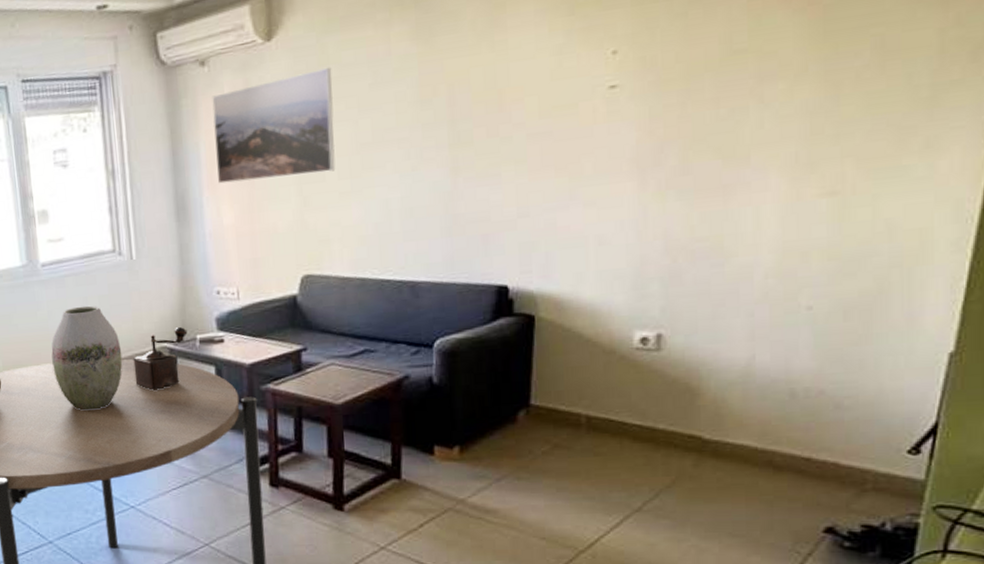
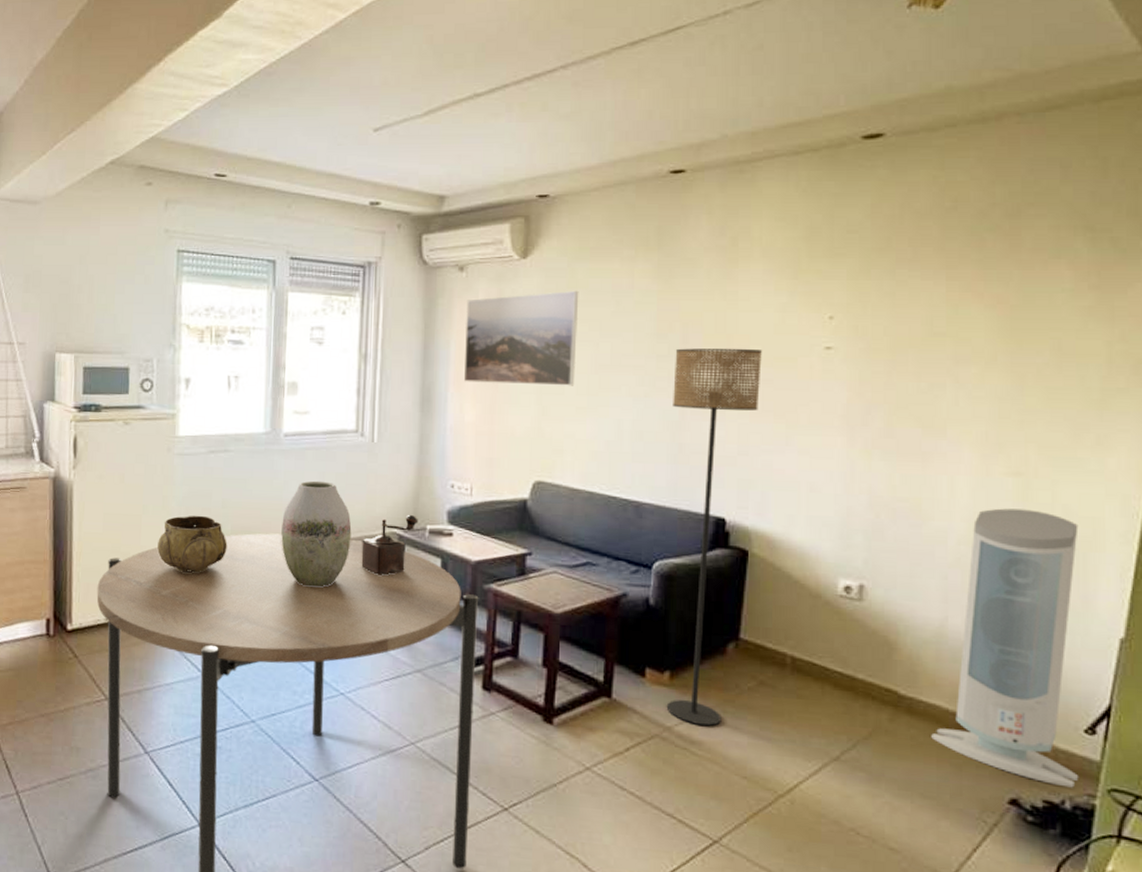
floor lamp: none [441,100,539,494] -> present [666,348,762,726]
air purifier: none [739,229,903,510] -> present [931,508,1079,788]

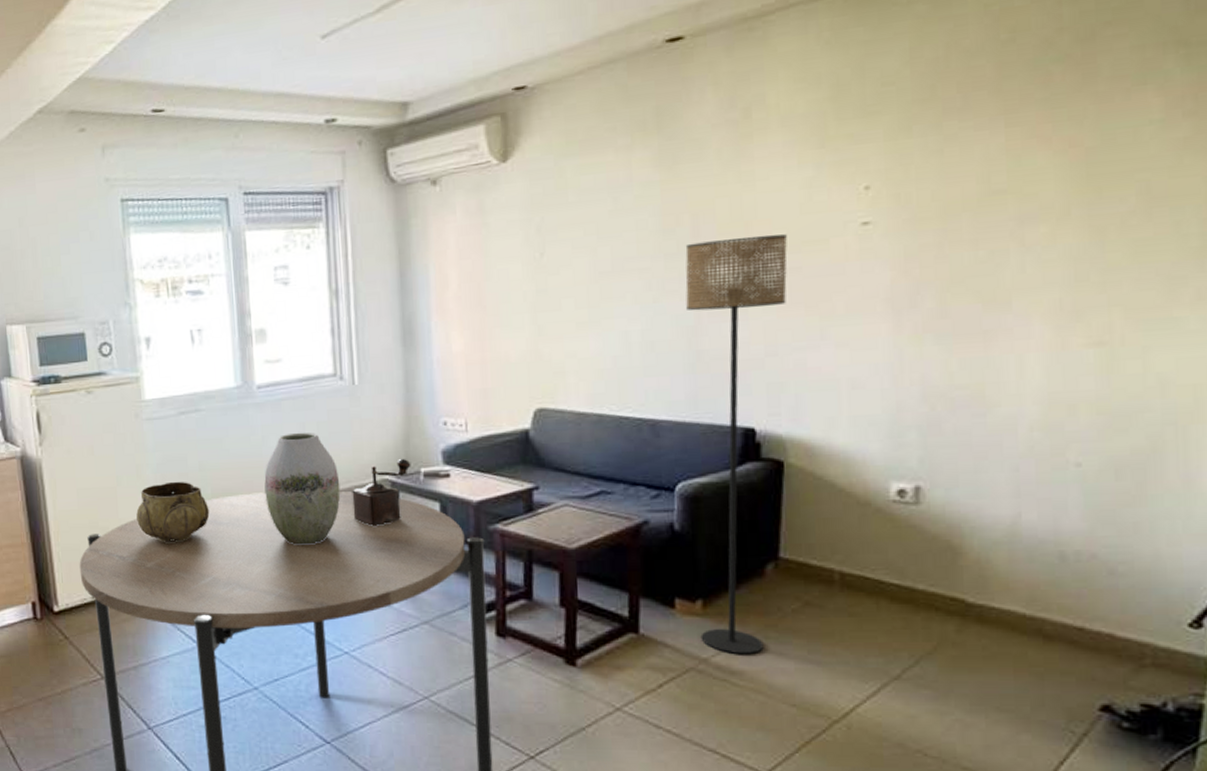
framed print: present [463,290,579,386] -> none [443,191,572,308]
air purifier: present [931,508,1079,788] -> none [1006,383,1184,688]

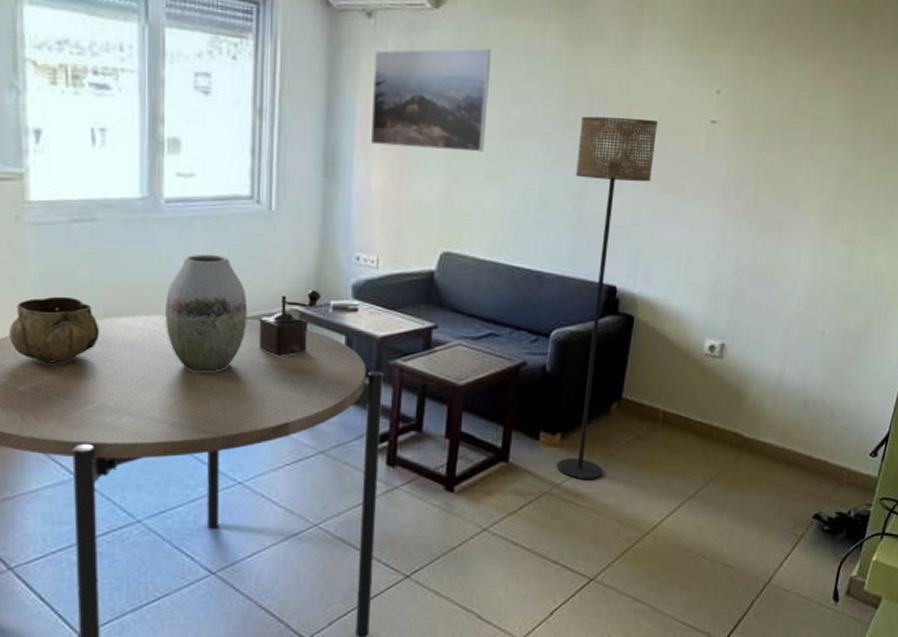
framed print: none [443,191,572,308] -> present [370,47,492,152]

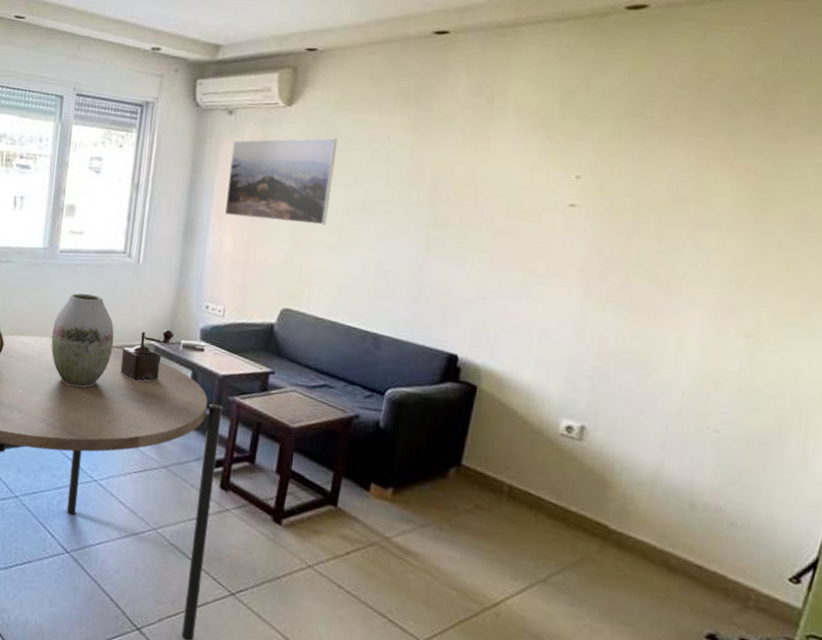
floor lamp: present [556,116,658,479] -> none [387,197,507,540]

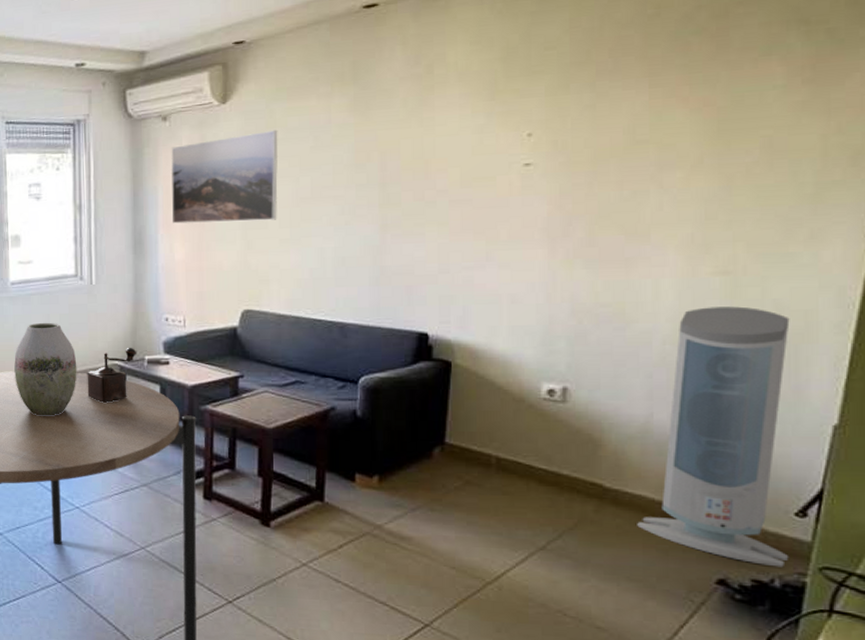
air purifier: none [637,366,805,630] -> present [637,306,790,567]

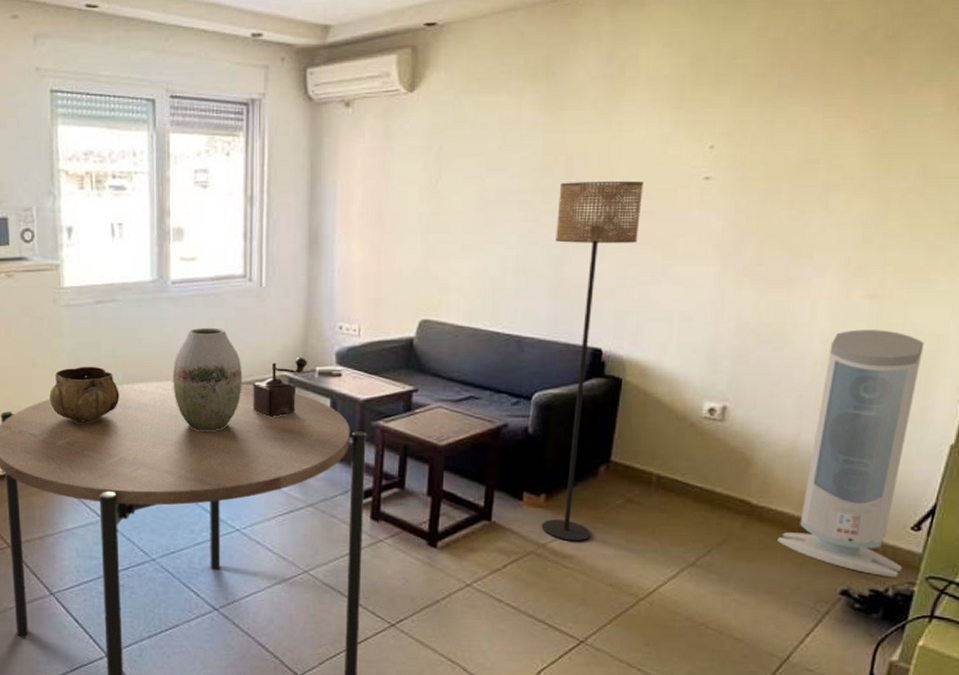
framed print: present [171,129,278,224] -> none [350,125,466,224]
floor lamp: none [373,171,460,523] -> present [541,180,643,541]

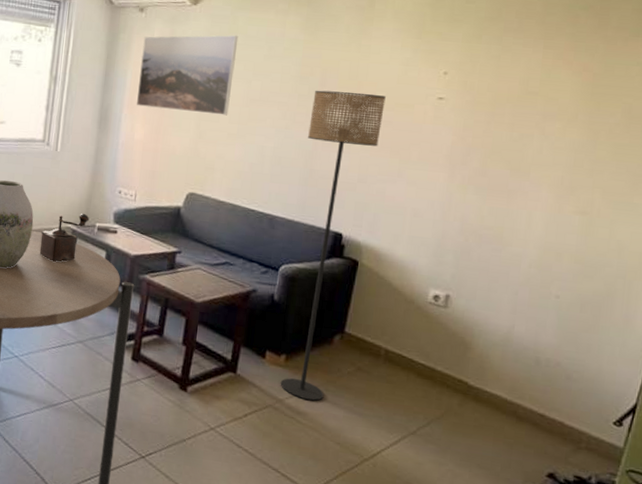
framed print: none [350,125,466,224] -> present [136,35,239,116]
air purifier: present [777,329,925,578] -> none [491,240,628,467]

